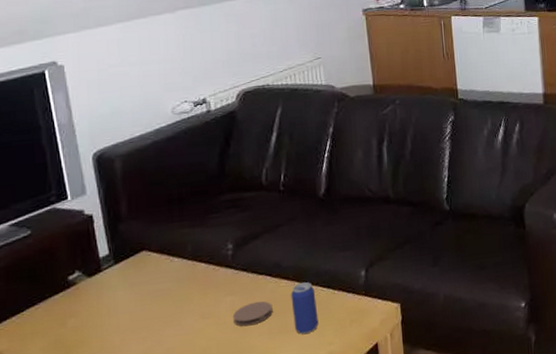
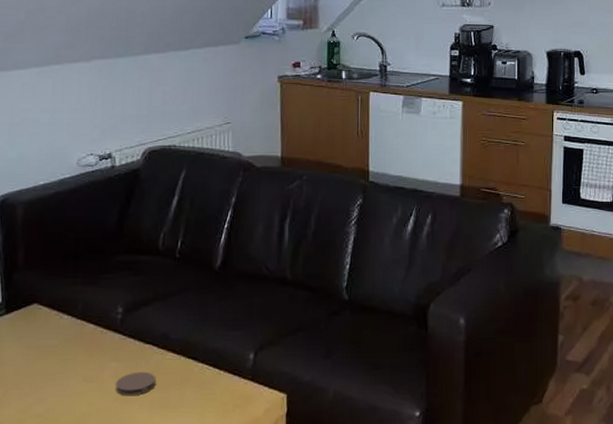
beverage can: present [291,281,319,334] -> none [175,357,201,412]

